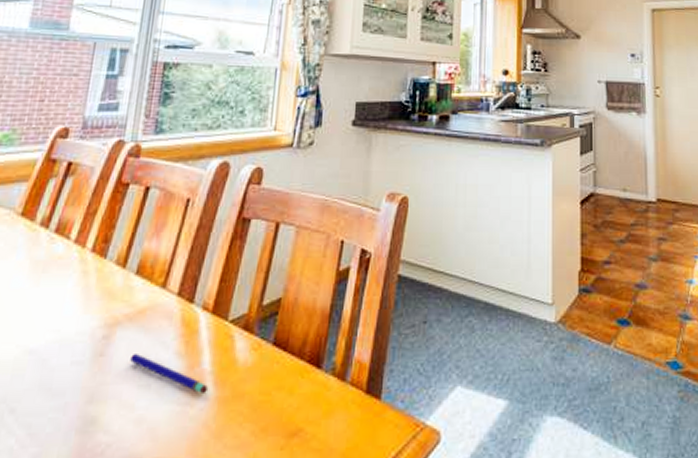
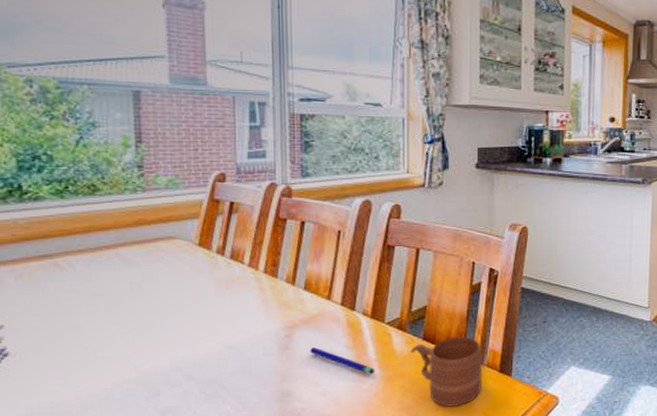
mug: none [255,340,345,445] -> present [410,336,483,407]

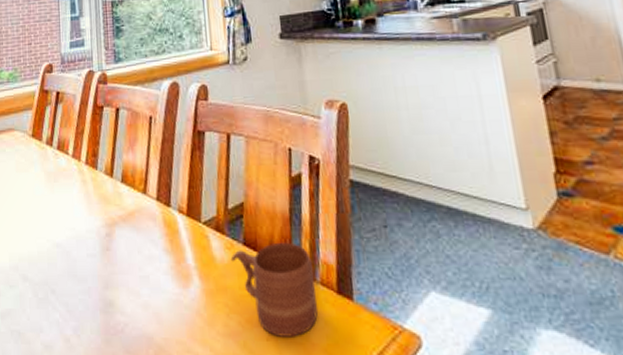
pen: present [310,348,374,374] -> none [130,250,195,285]

